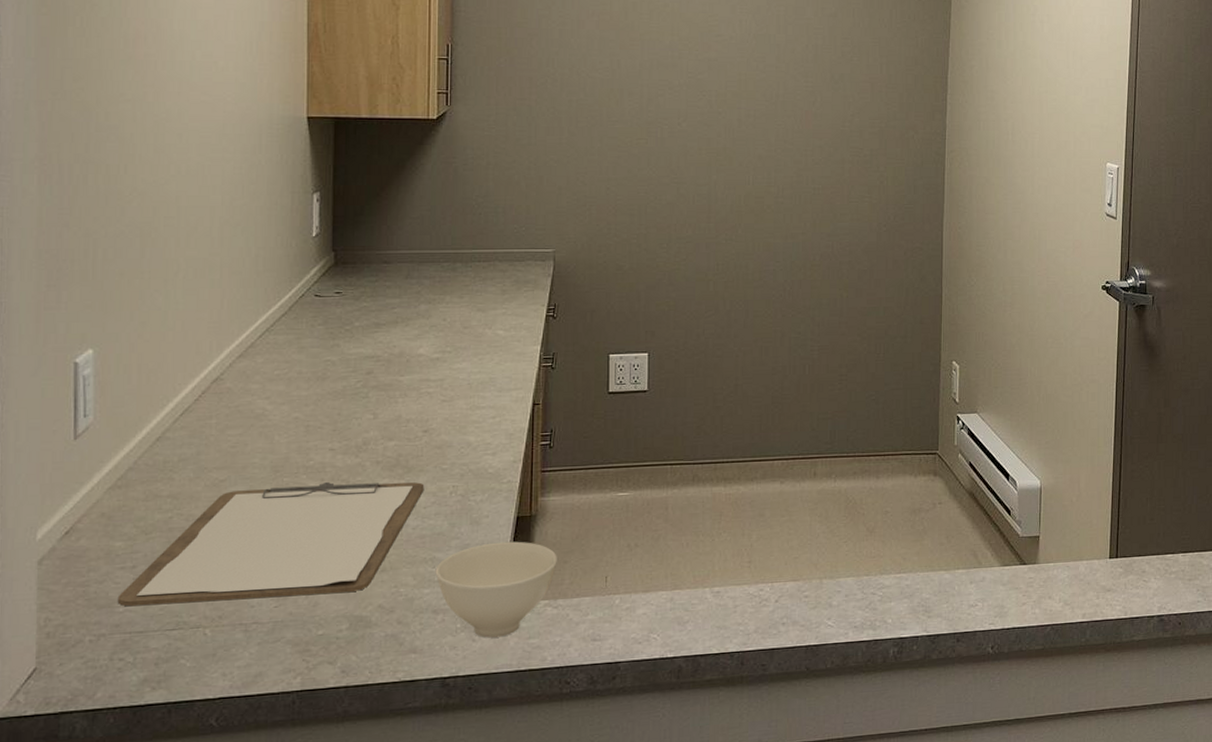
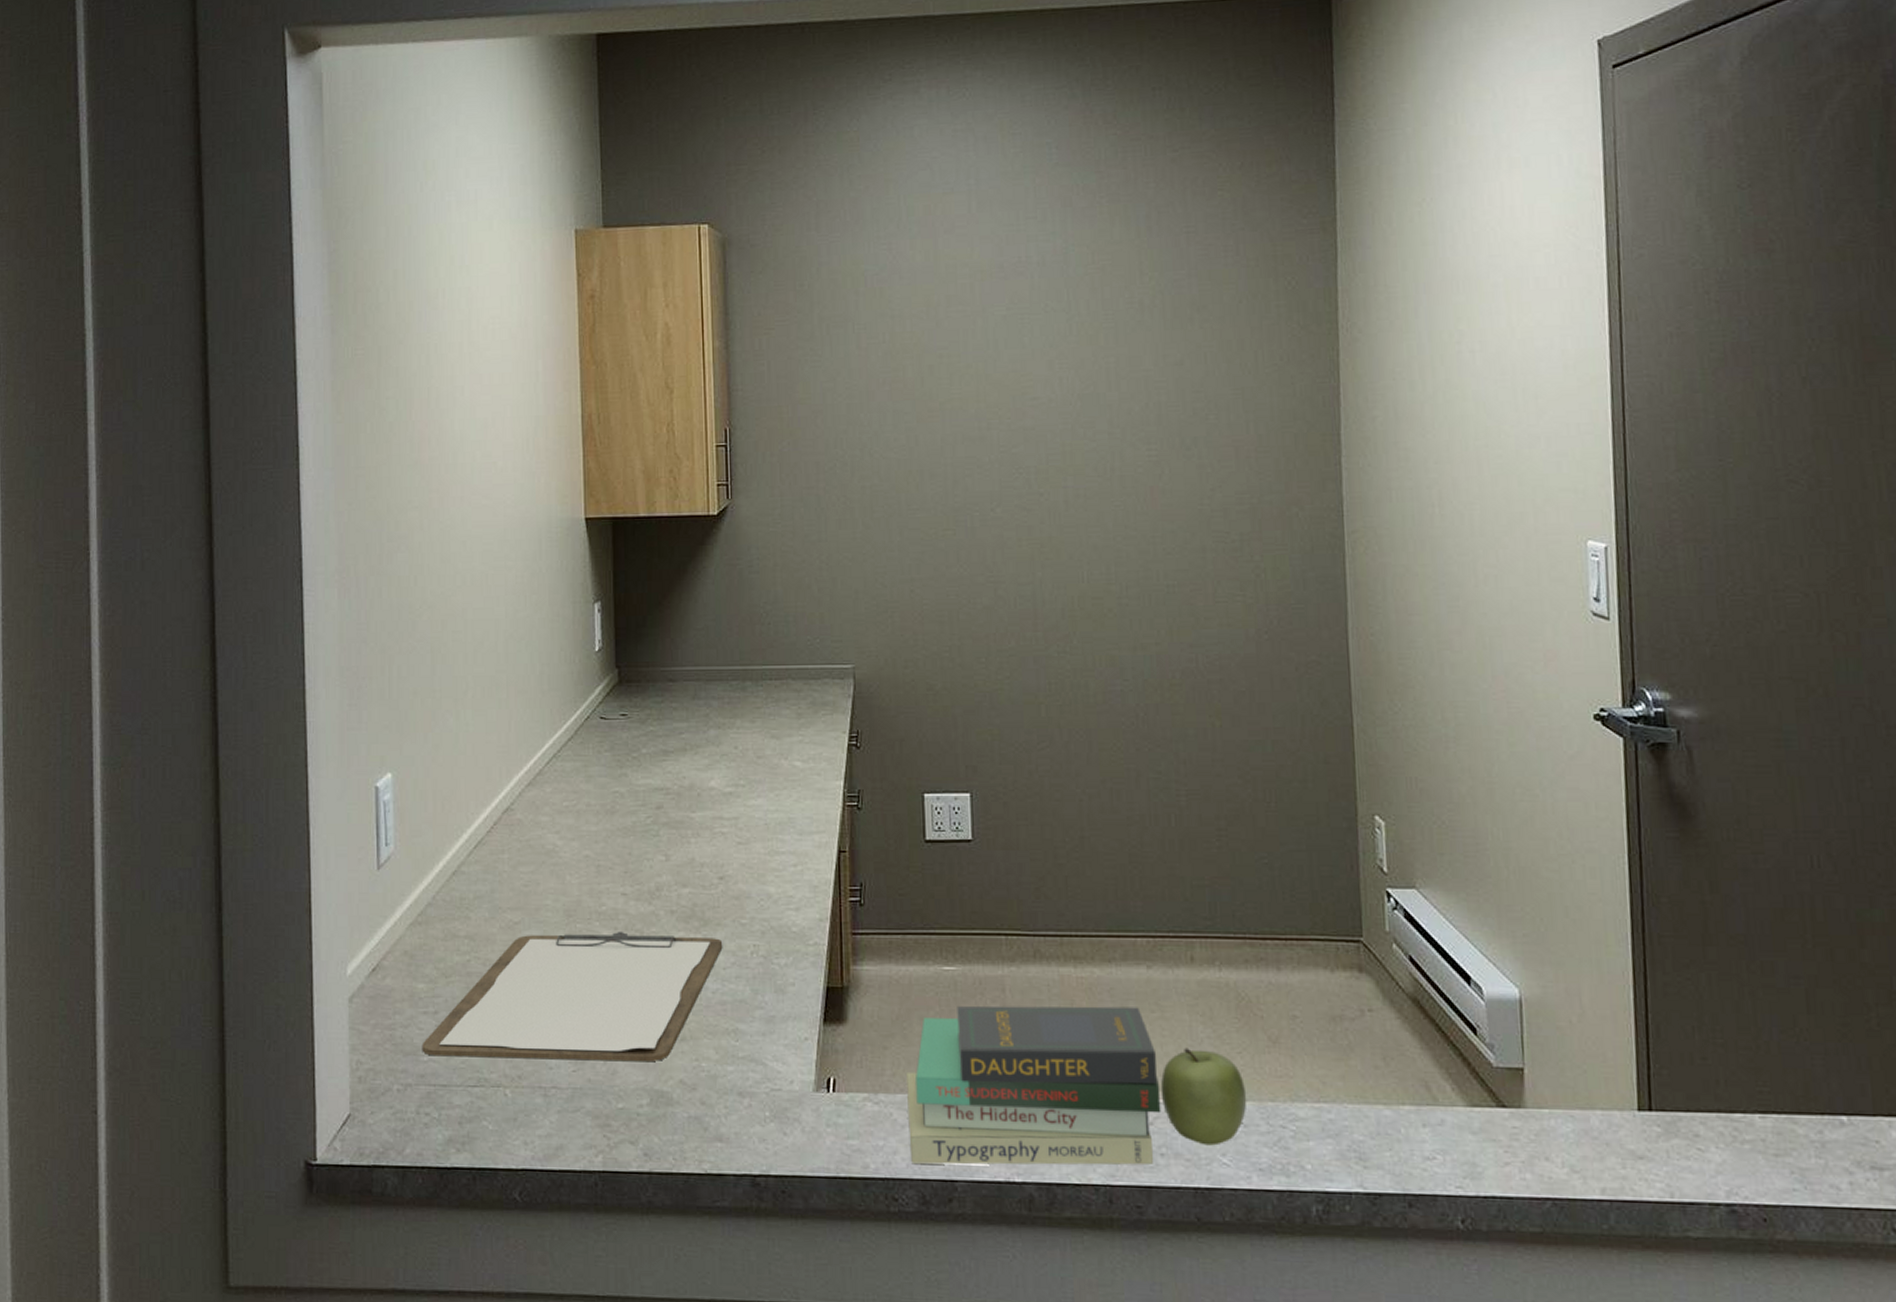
bowl: present [435,541,559,638] -> none [739,1016,877,1133]
books: none [582,514,785,653] -> present [907,1005,1161,1166]
fruit: none [785,541,849,613] -> present [1160,1048,1247,1146]

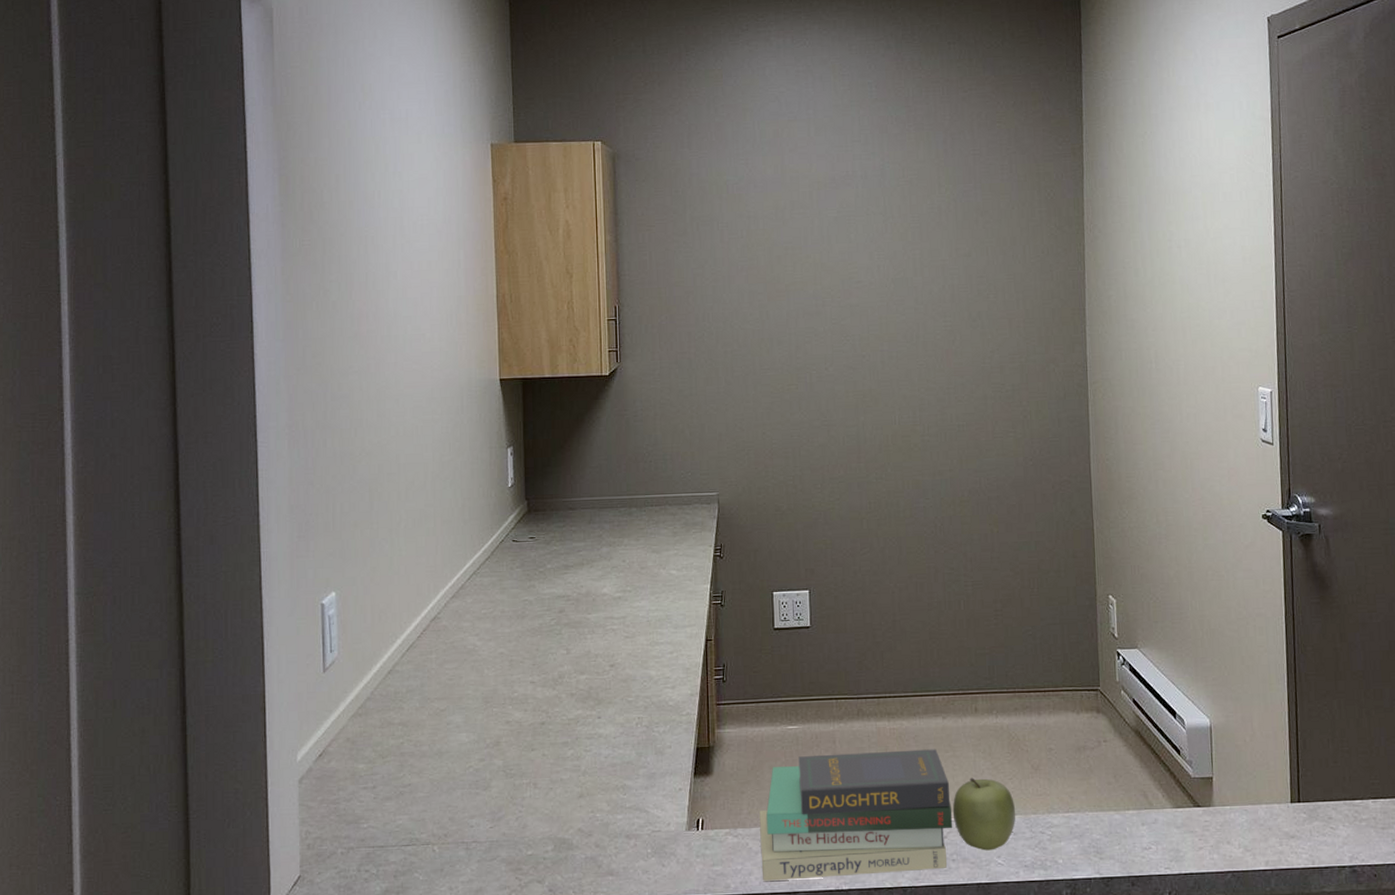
clipboard: present [422,931,723,1062] -> none [362,712,614,823]

